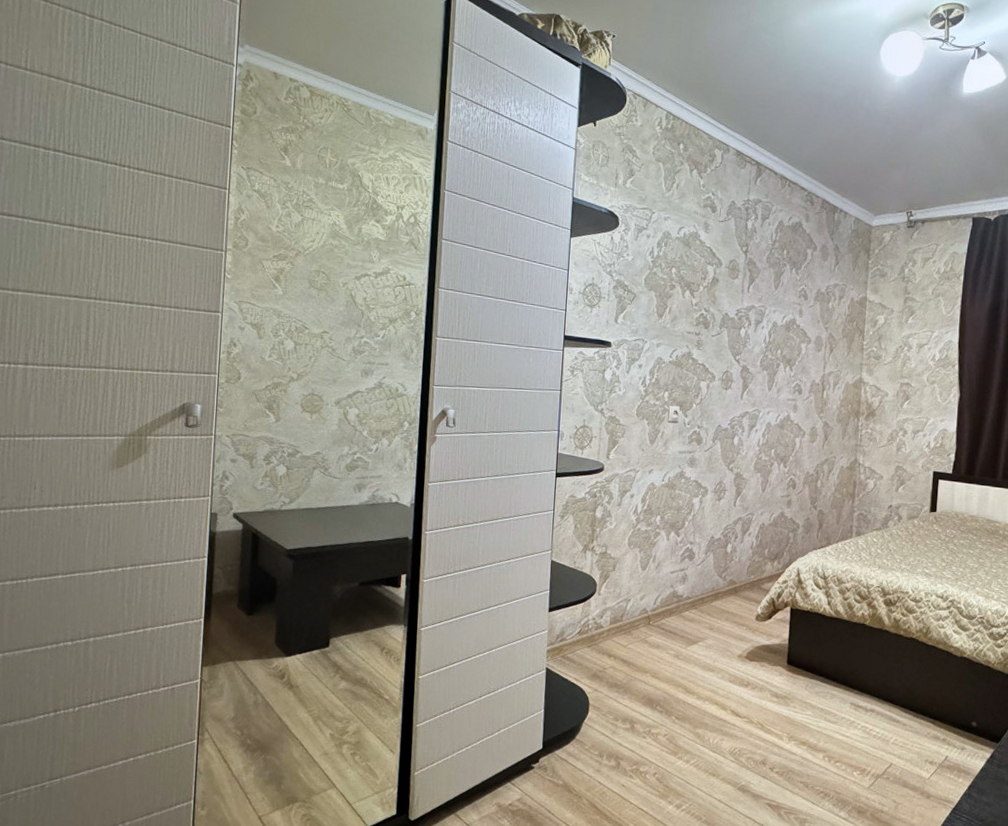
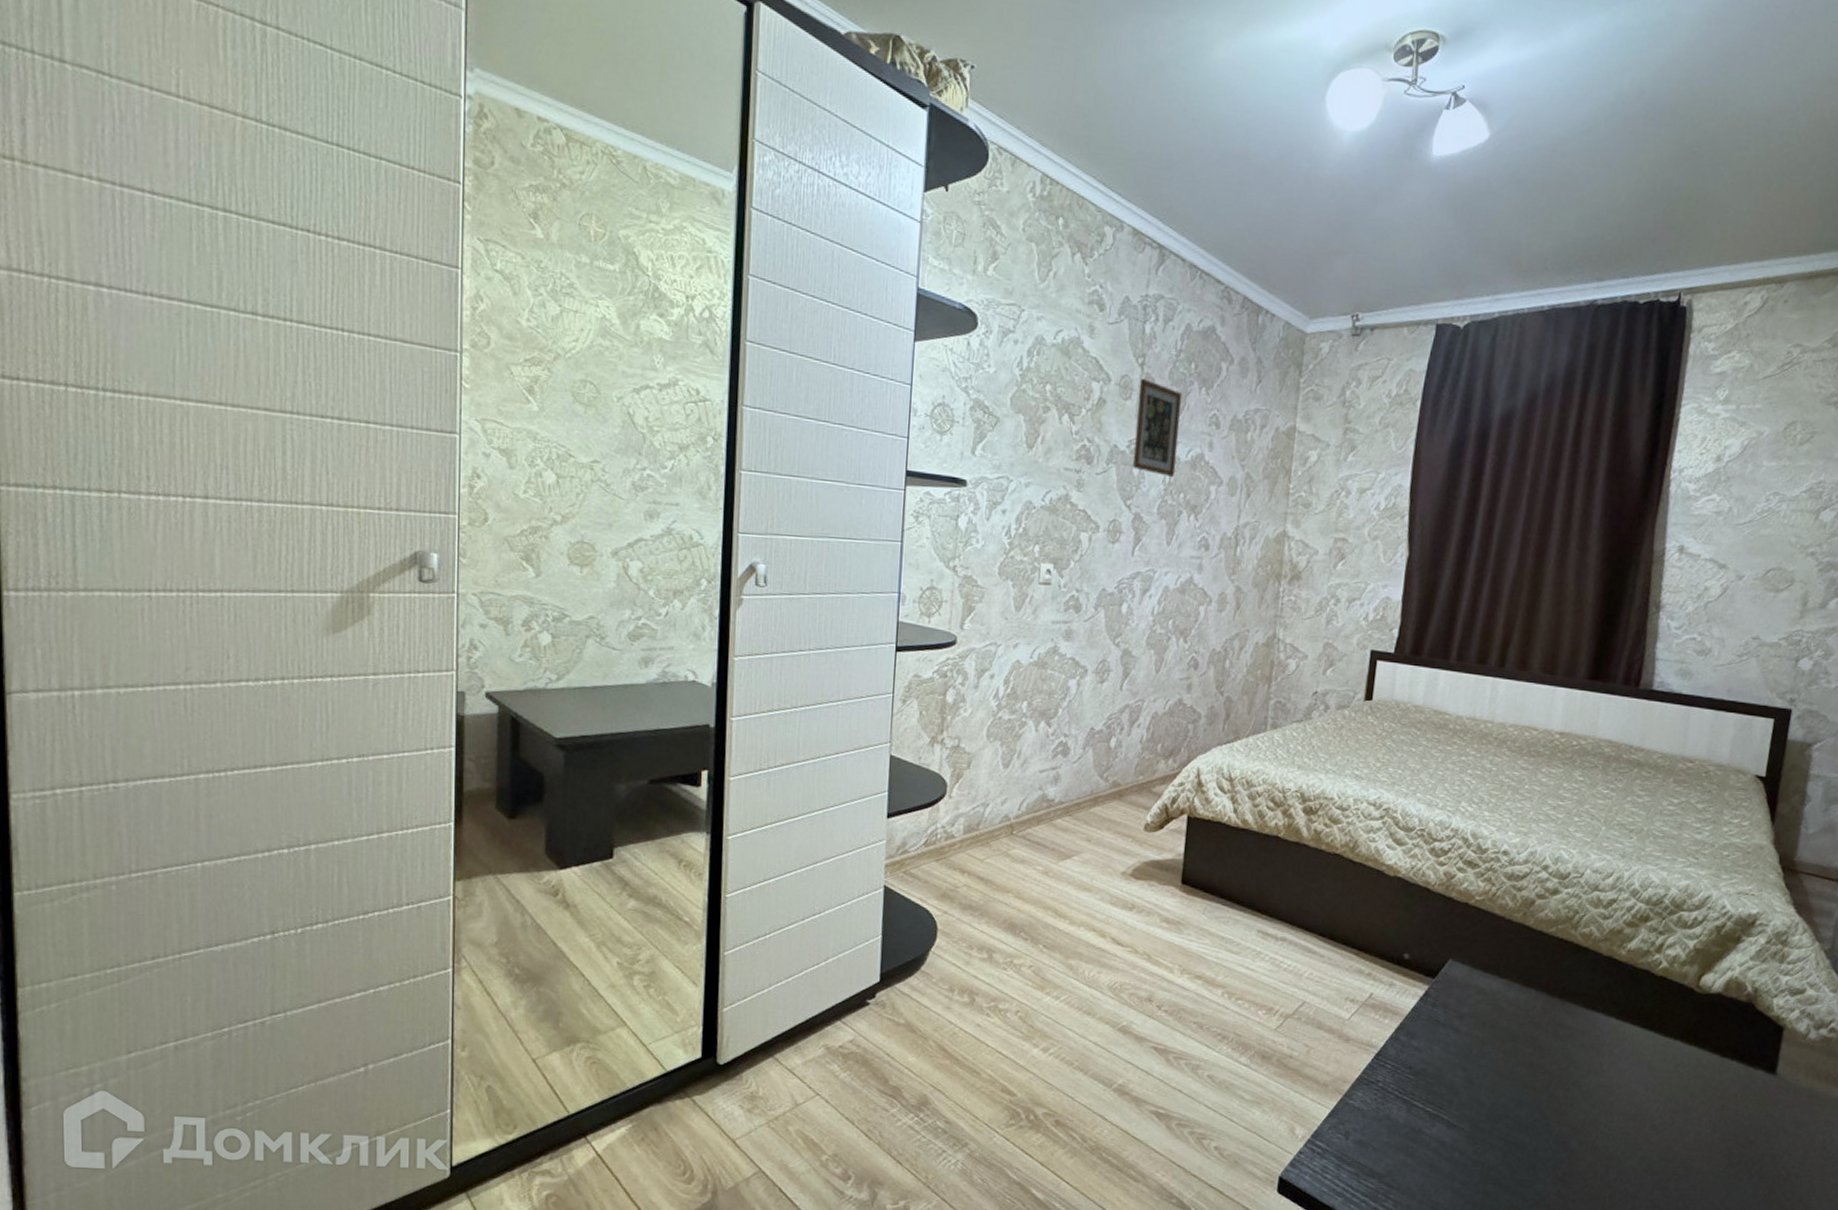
picture frame: none [741,263,778,337] -> present [1133,379,1183,477]

